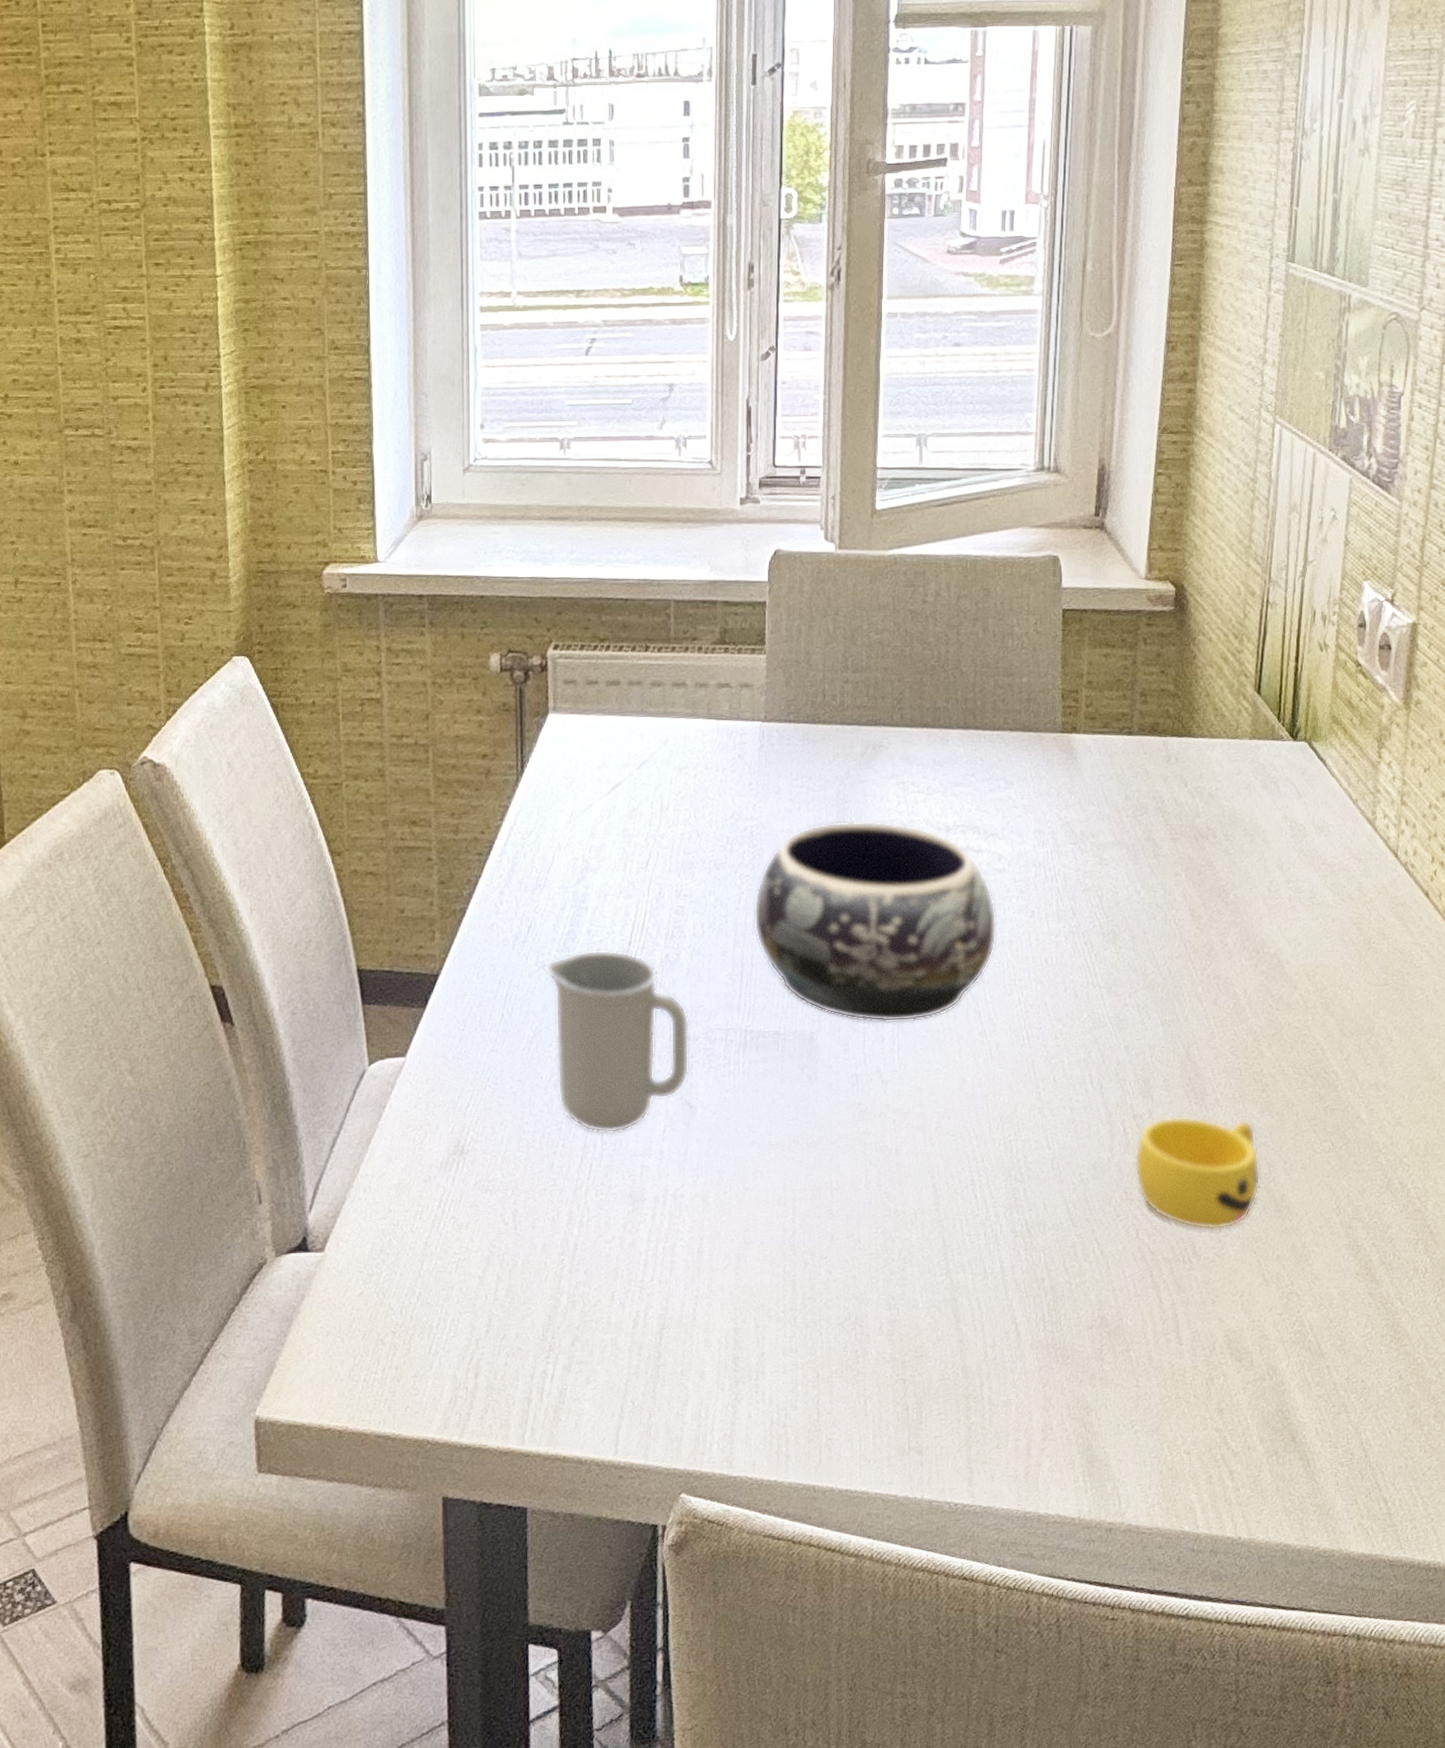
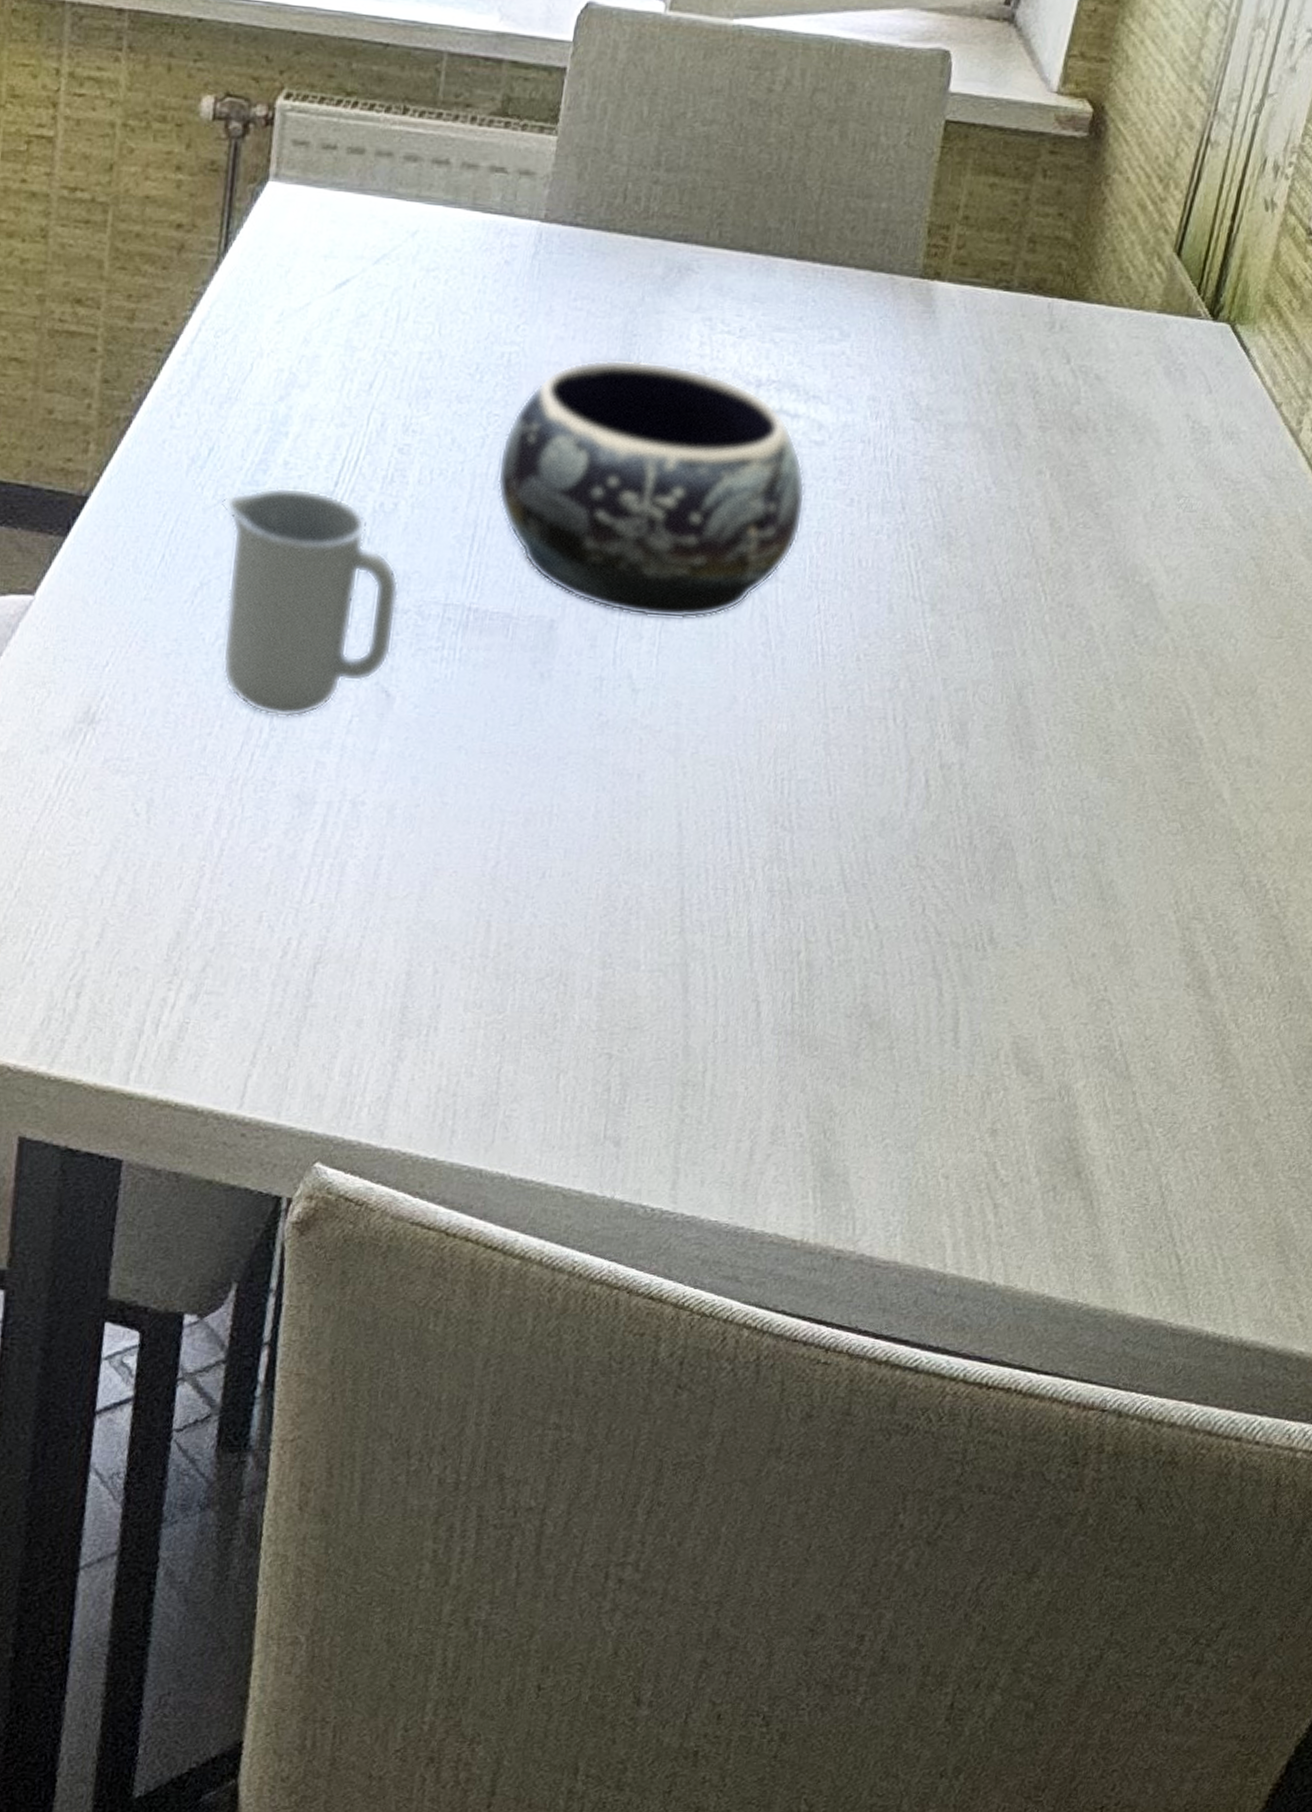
cup: present [1134,1116,1261,1230] -> none [931,770,1089,915]

